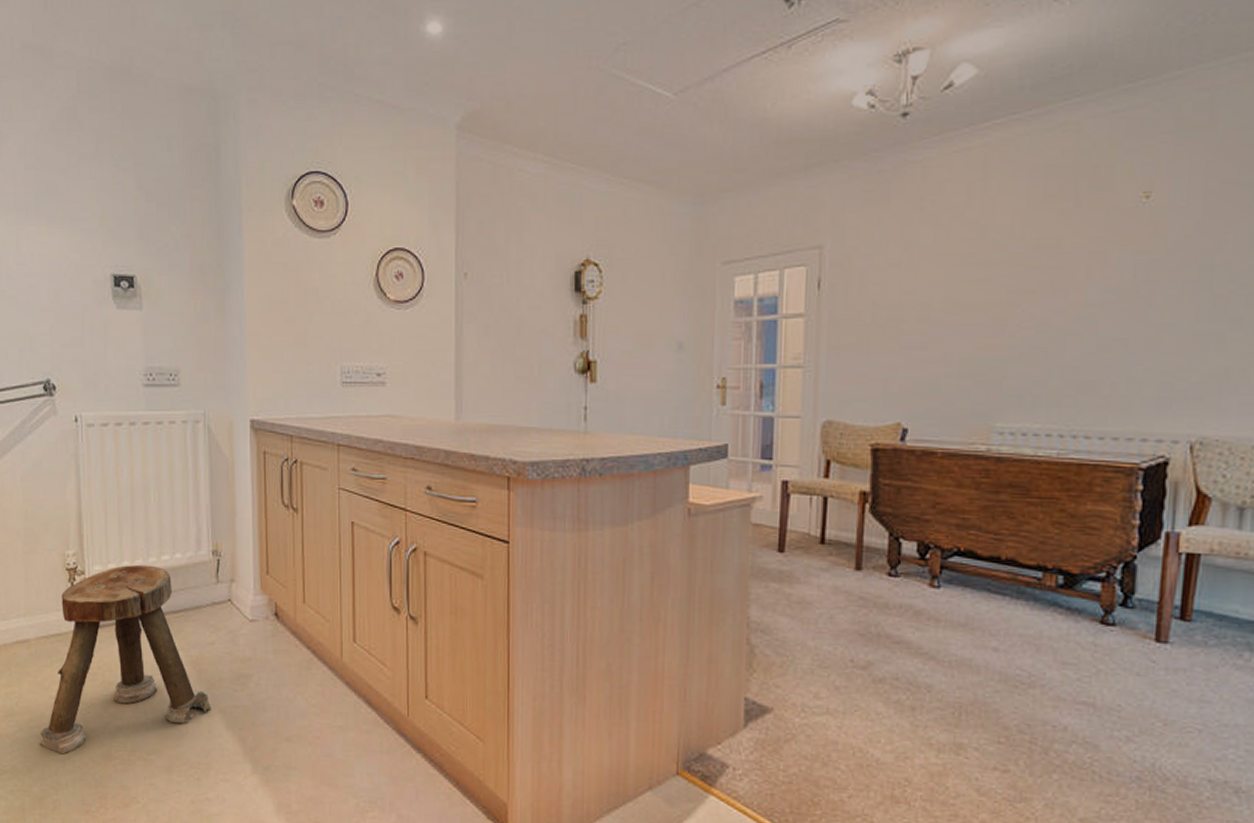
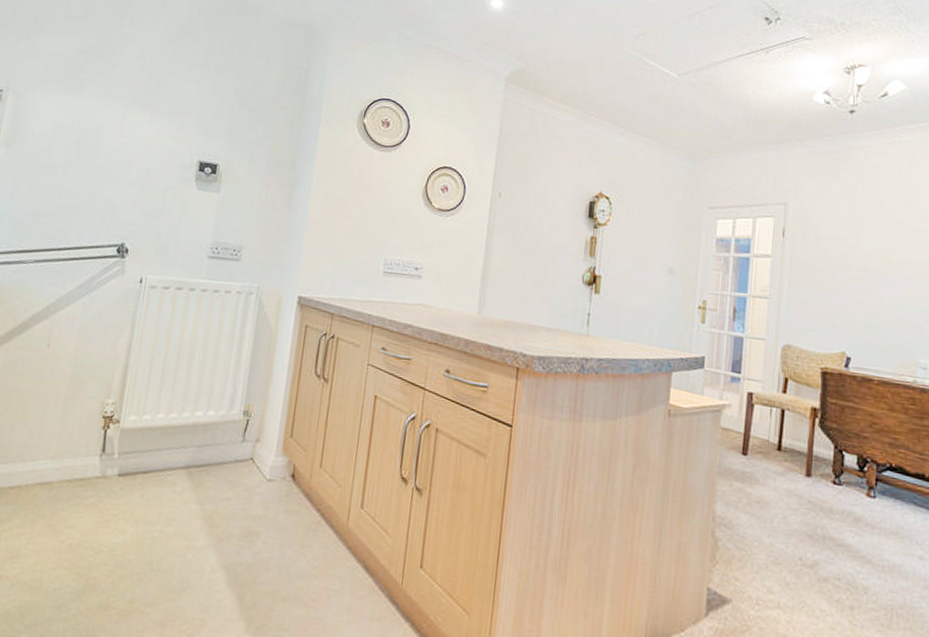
stool: present [39,564,212,755] -> none [38,417,217,601]

